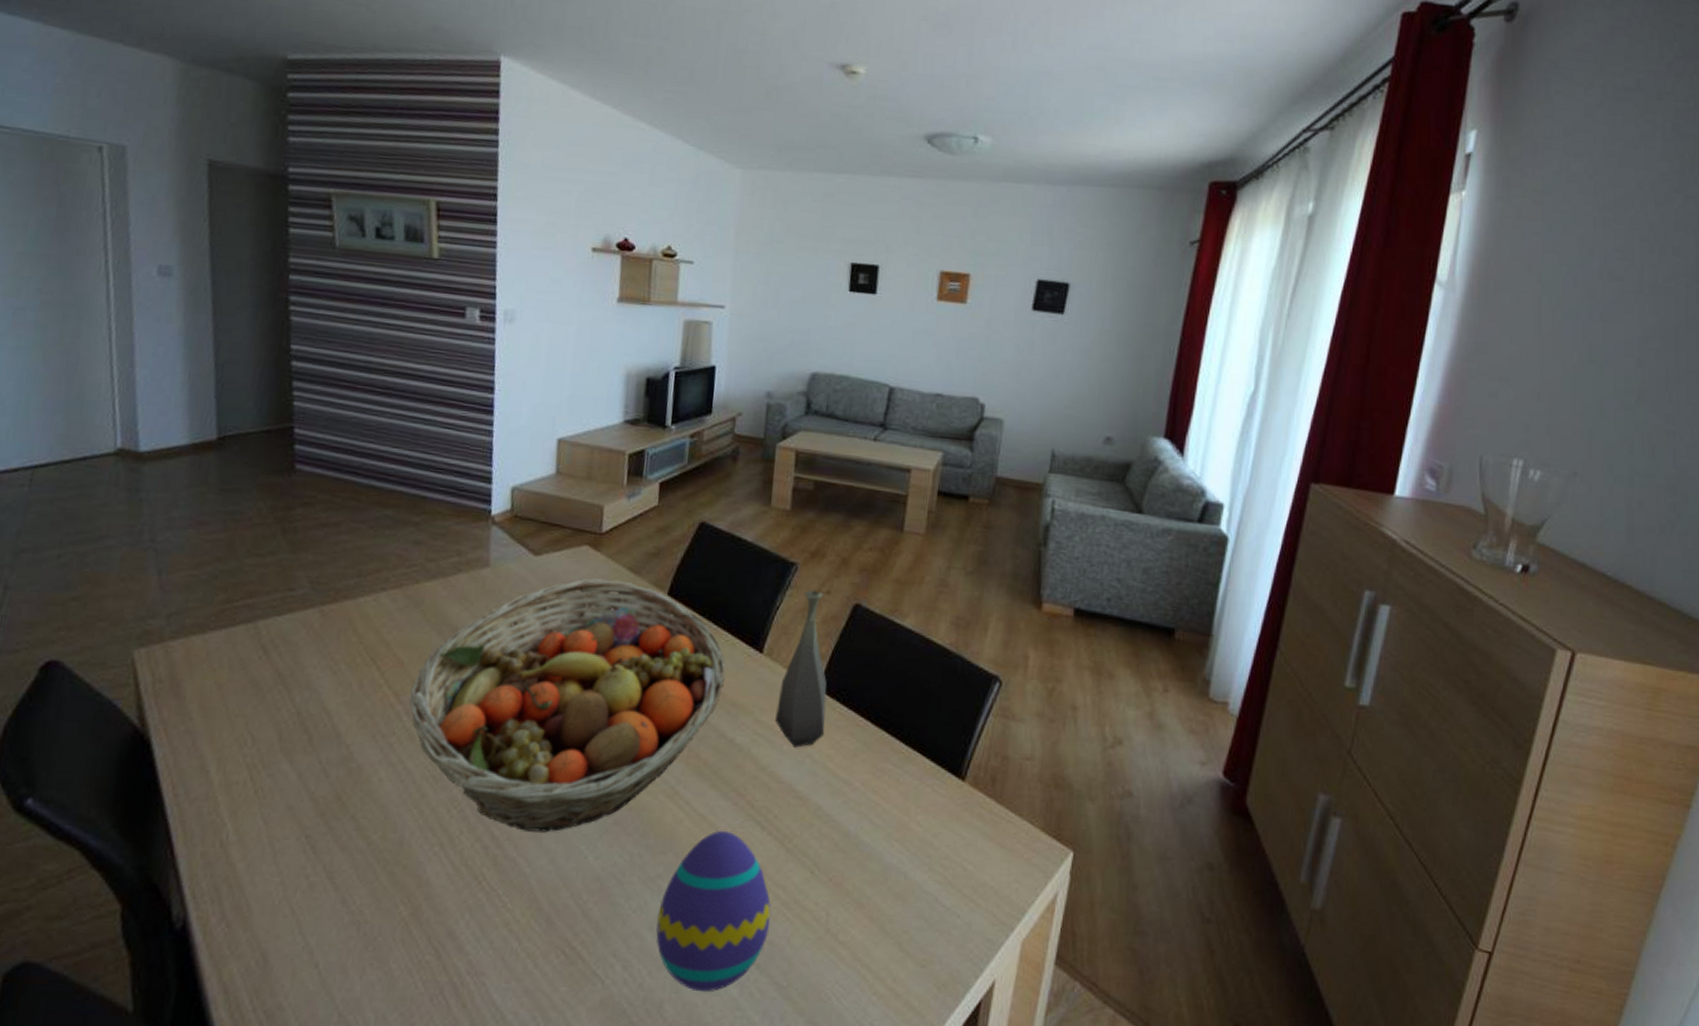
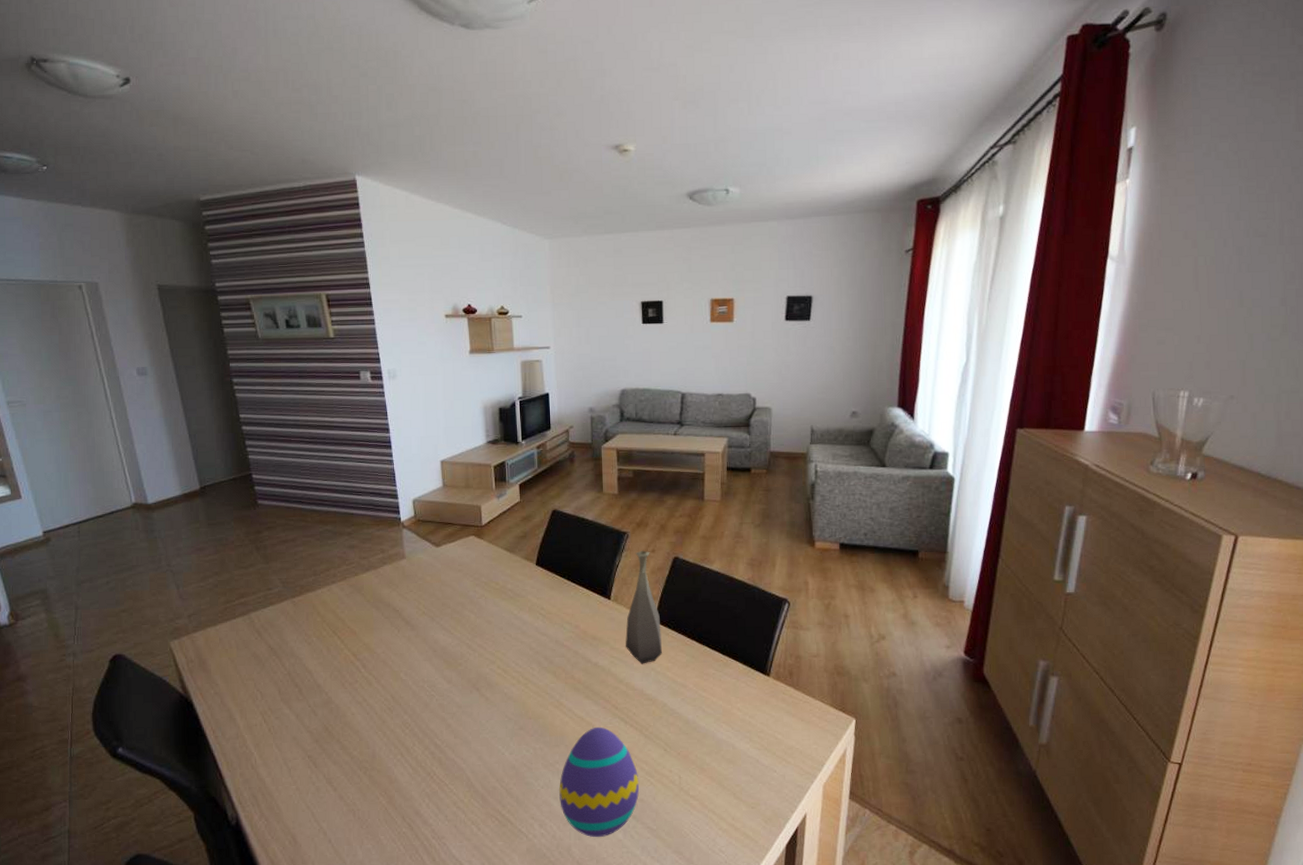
fruit basket: present [409,578,725,833] -> none [363,558,585,740]

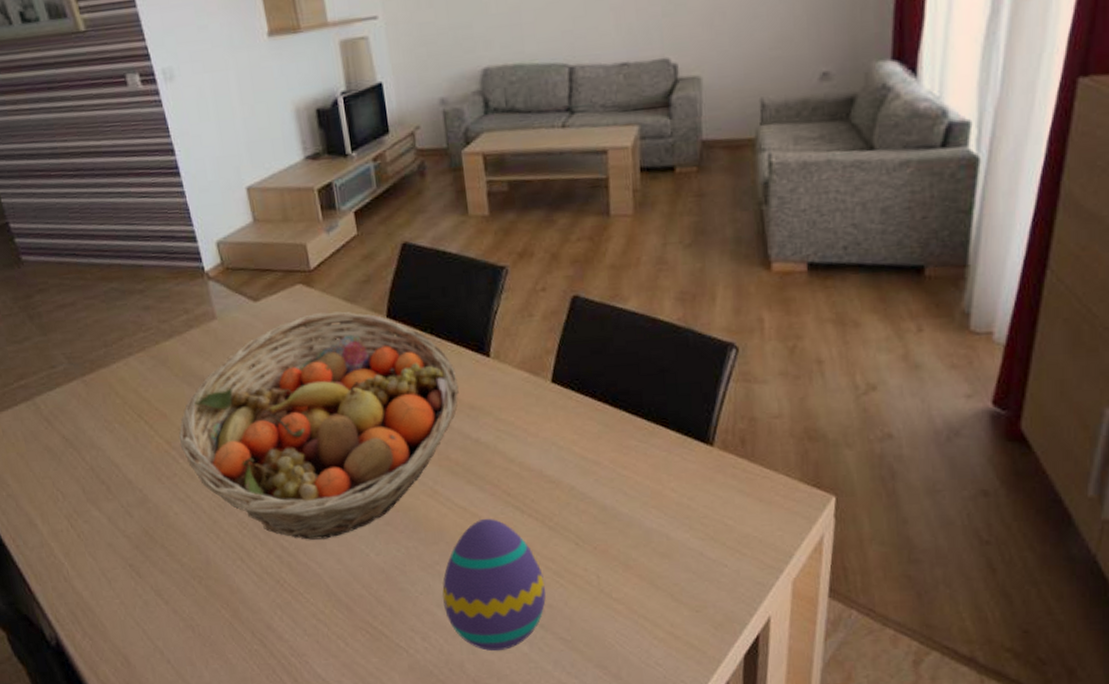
fruit basket: none [363,558,585,740] -> present [178,311,459,540]
bottle: present [625,550,663,664] -> none [513,289,566,438]

